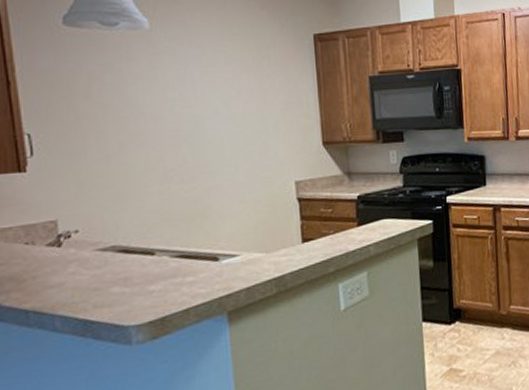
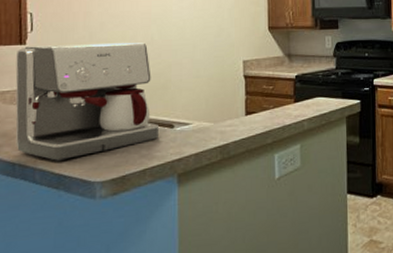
coffee maker: none [15,165,201,305] -> present [15,42,158,161]

